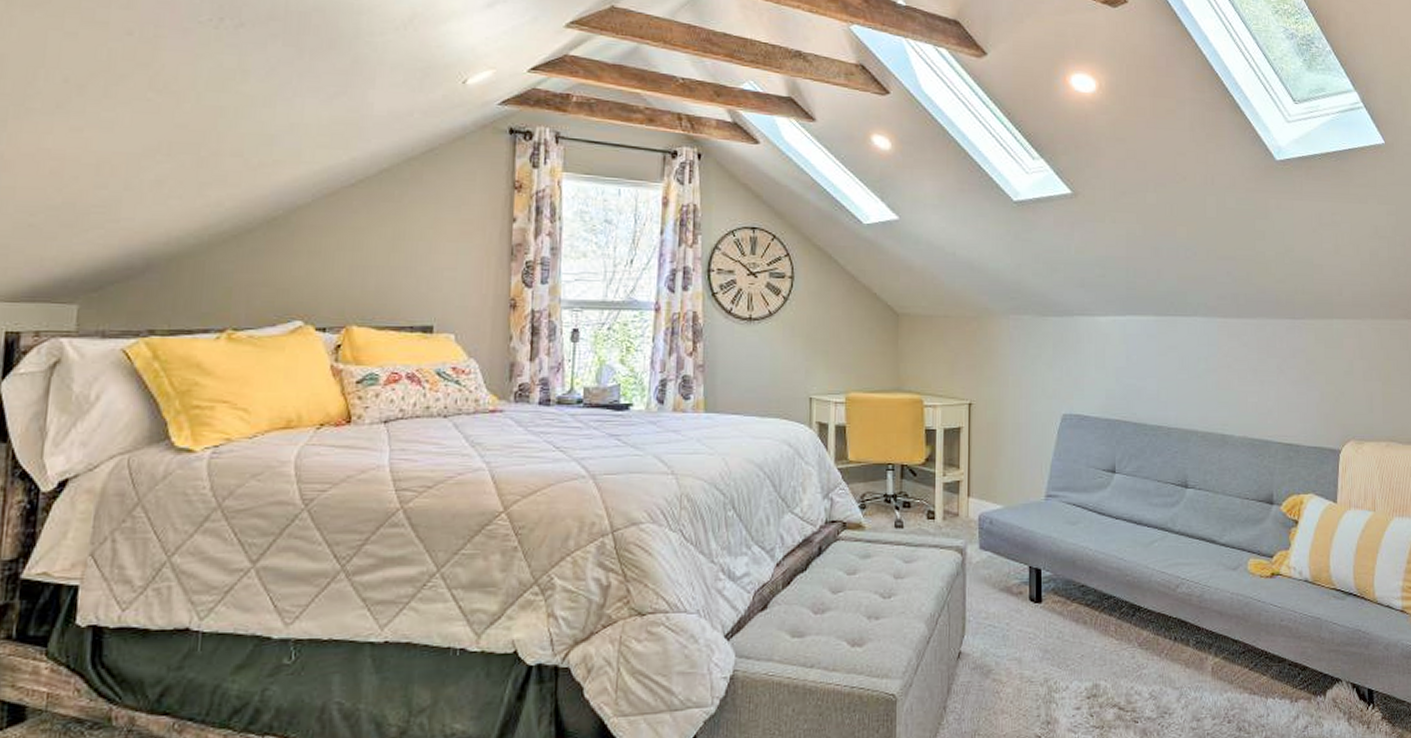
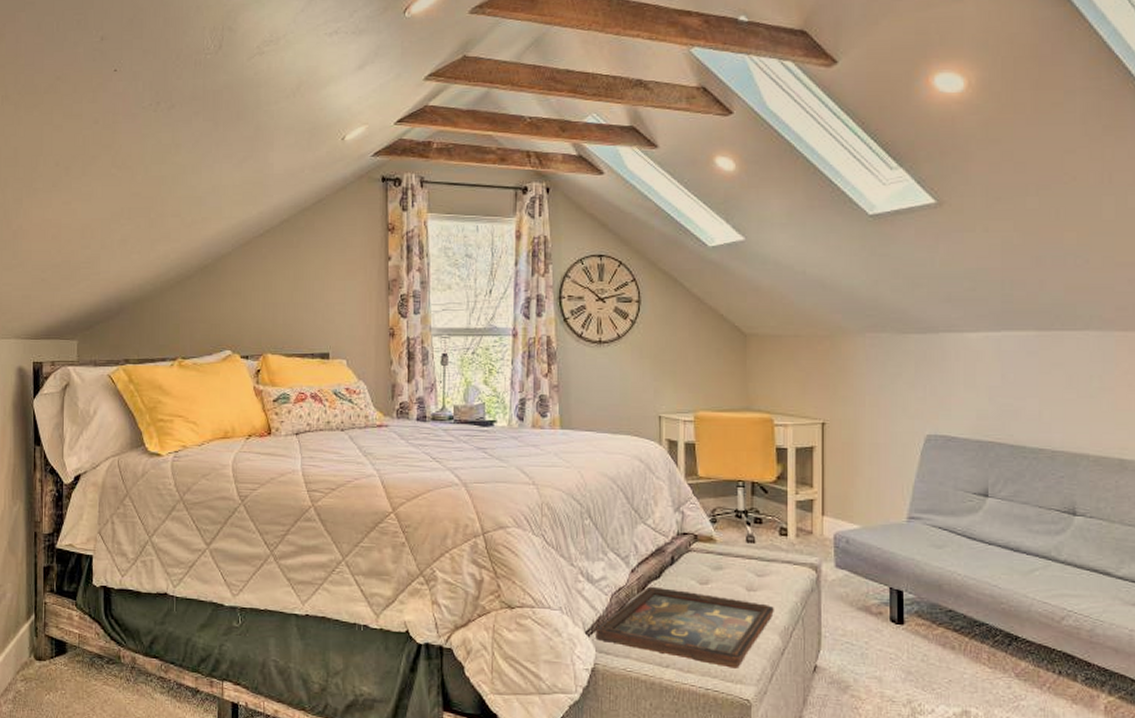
decorative tray: none [735,580,921,662] -> present [595,586,774,668]

